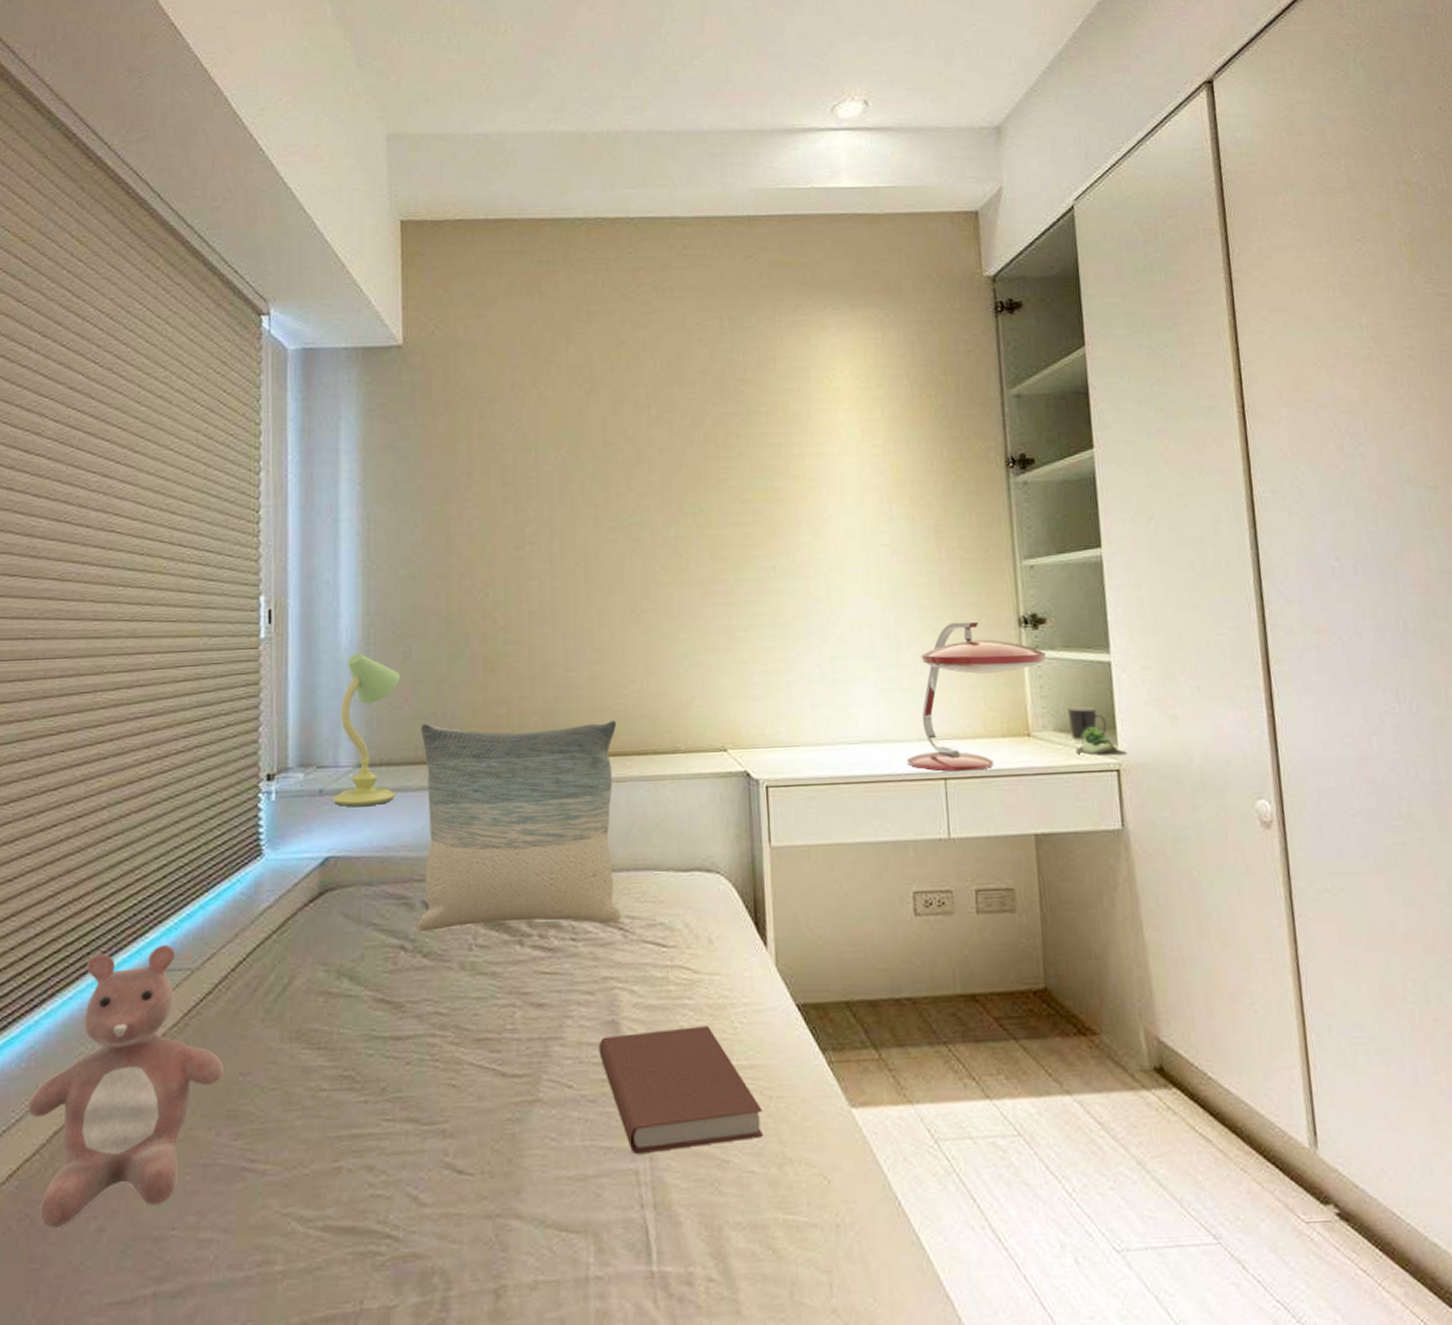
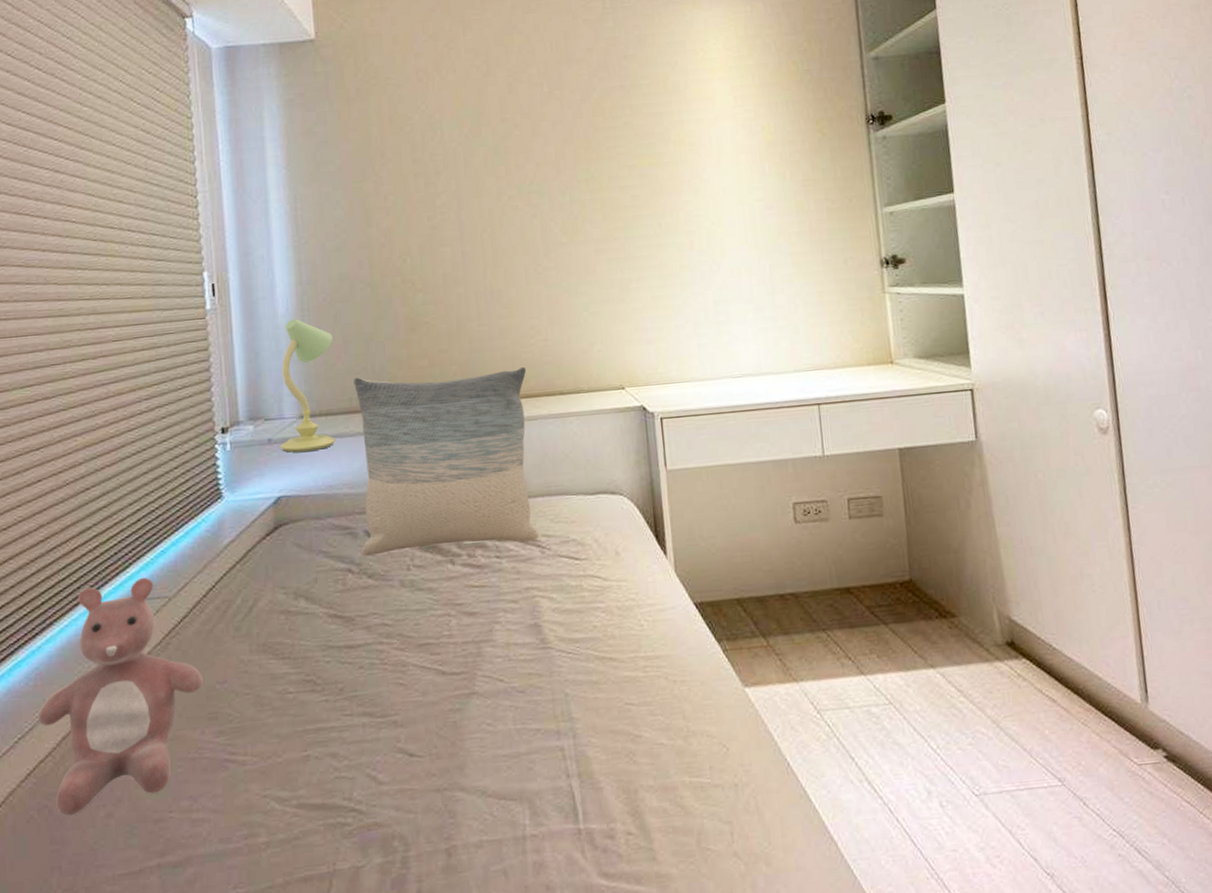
book: present [599,1026,764,1155] -> none [524,625,670,735]
desk lamp: present [906,621,1047,771] -> none [784,264,906,398]
mug: present [1067,707,1108,743] -> none [925,335,962,367]
succulent plant: present [1075,726,1128,757] -> none [933,352,980,378]

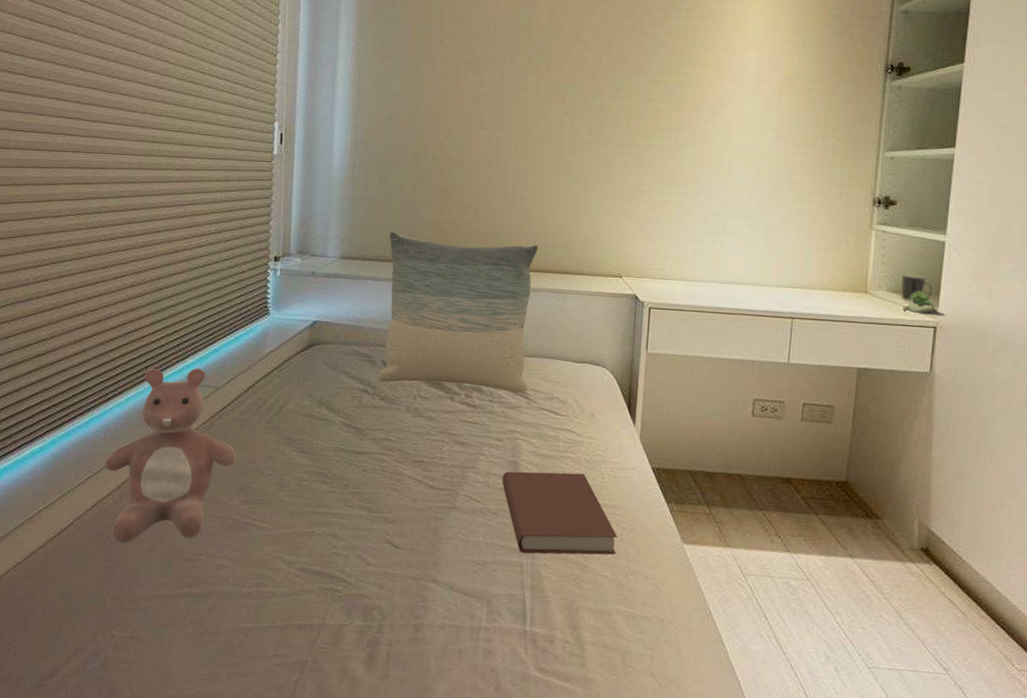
table lamp: present [279,319,337,453] -> none [320,173,376,288]
book: none [524,625,670,735] -> present [502,471,617,555]
mug: none [925,335,962,367] -> present [901,274,933,303]
succulent plant: none [933,352,980,378] -> present [902,291,946,317]

